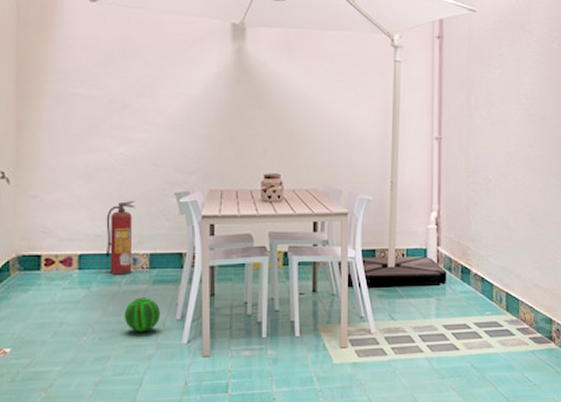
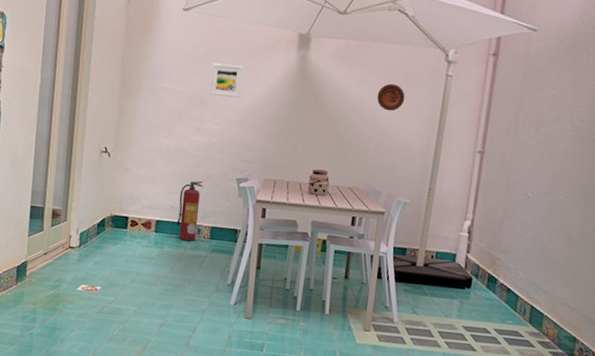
ball: present [124,297,160,332] -> none [186,262,215,291]
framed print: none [131,61,172,99] -> present [209,63,244,98]
decorative plate: none [325,73,355,103] -> present [377,83,405,111]

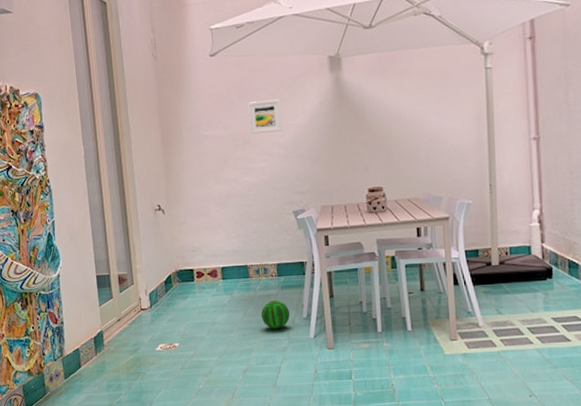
fire extinguisher: present [176,180,204,242] -> none [239,220,264,283]
ball: none [186,262,215,291] -> present [261,300,290,329]
decorative plate: present [377,83,405,111] -> none [419,87,448,115]

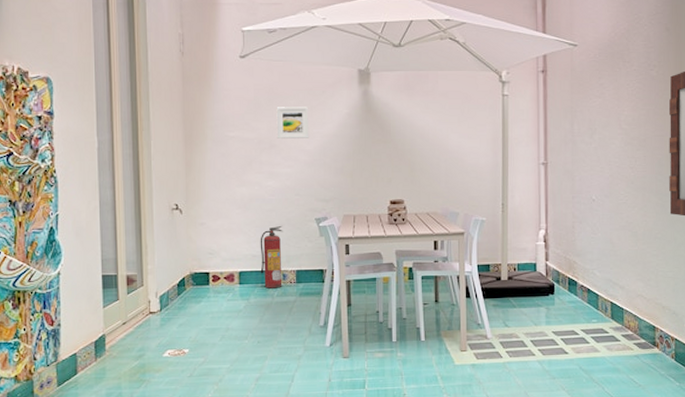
fire extinguisher: none [239,220,264,283] -> present [260,225,283,289]
ball: present [261,300,290,329] -> none [277,307,306,337]

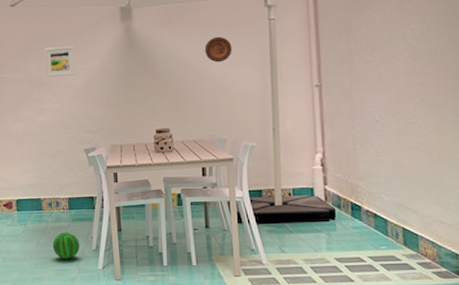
fire extinguisher: present [260,225,283,289] -> none [34,156,56,215]
ball: none [277,307,306,337] -> present [52,232,80,259]
decorative plate: none [441,108,467,135] -> present [205,36,232,63]

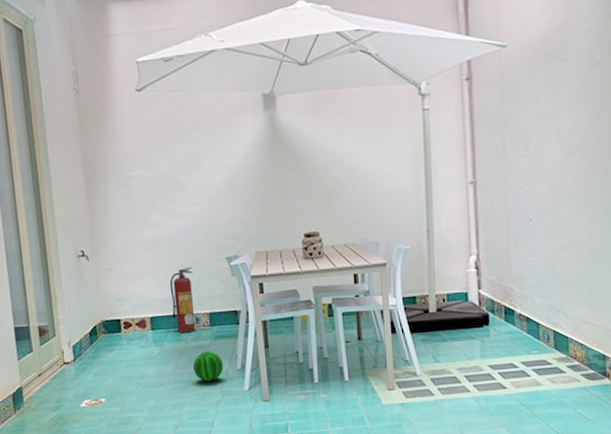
fire extinguisher: none [34,156,56,215] -> present [169,266,196,333]
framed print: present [44,46,76,77] -> none [178,138,215,175]
decorative plate: present [205,36,232,63] -> none [355,128,385,158]

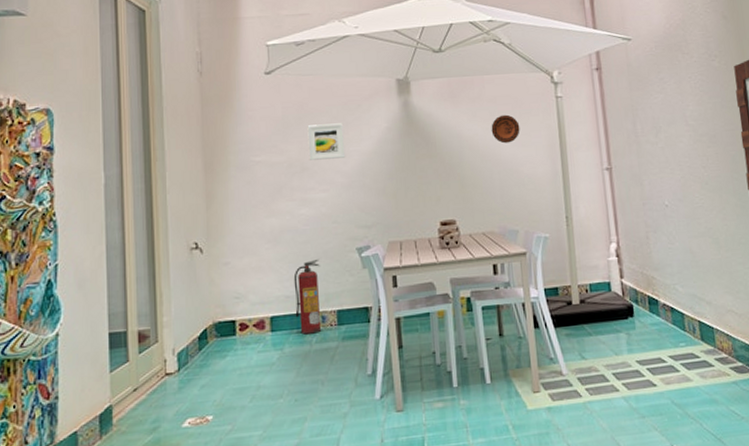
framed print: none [178,138,215,175] -> present [307,123,346,160]
ball: present [192,351,223,382] -> none [317,354,352,391]
decorative plate: none [355,128,385,158] -> present [491,114,520,144]

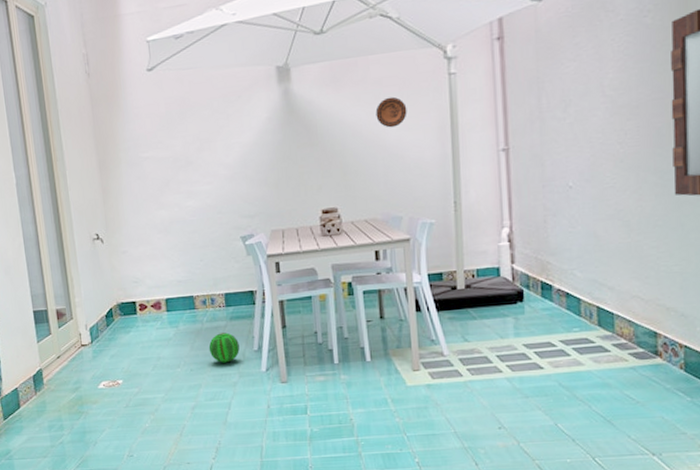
fire extinguisher: present [293,258,322,335] -> none [184,247,211,315]
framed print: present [307,123,346,160] -> none [190,115,228,154]
ball: none [317,354,352,391] -> present [208,332,240,363]

